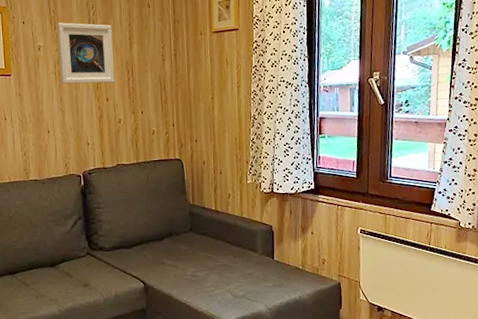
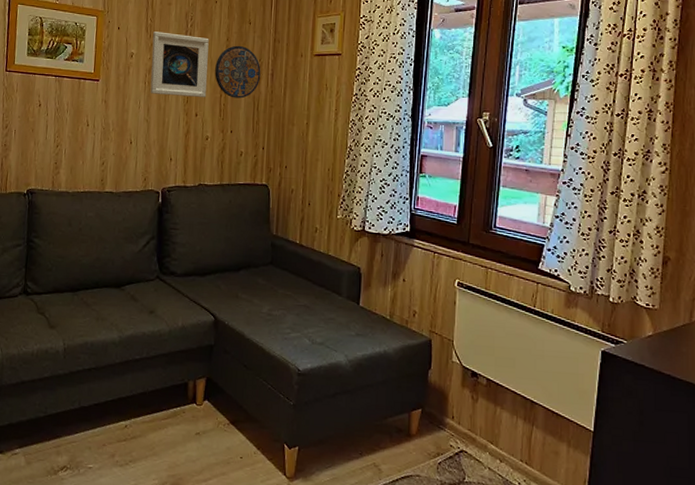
manhole cover: none [120,29,165,81] -> present [215,45,261,99]

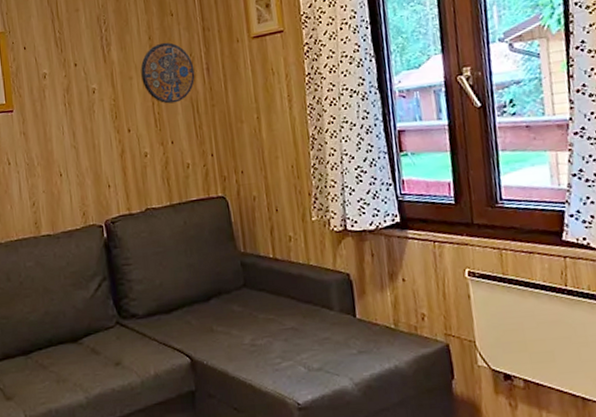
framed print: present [150,31,209,97] -> none [64,40,137,116]

